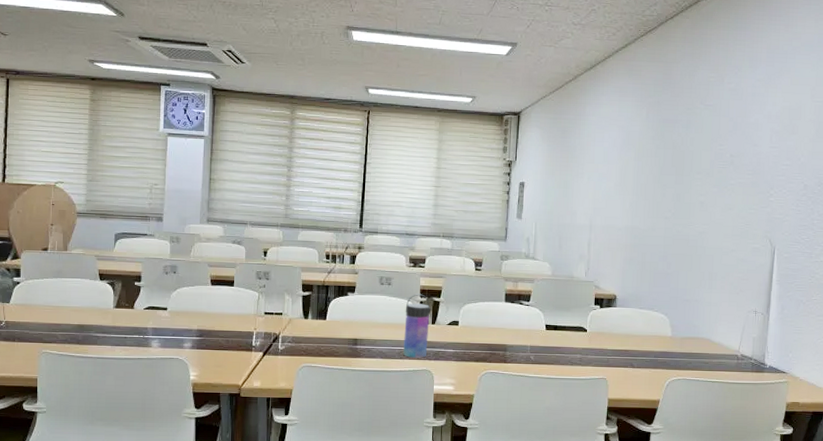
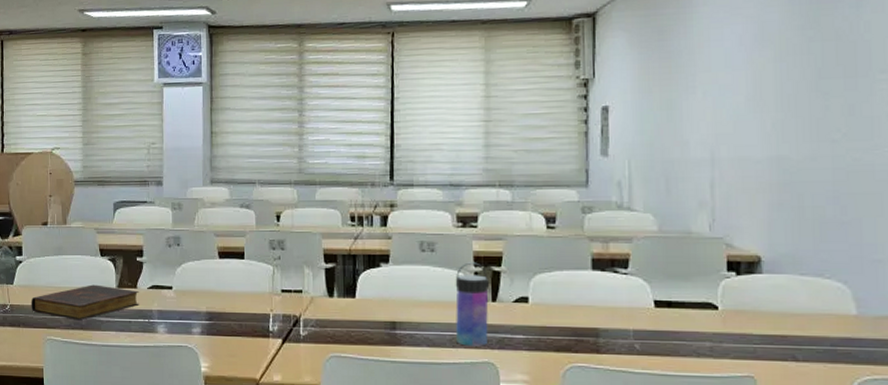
book: none [27,304,135,336] -> present [31,284,139,321]

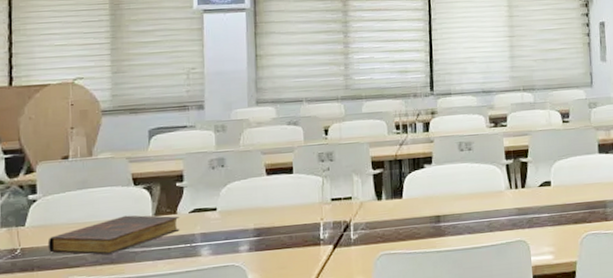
water bottle: present [455,262,490,346] -> none [490,156,520,229]

